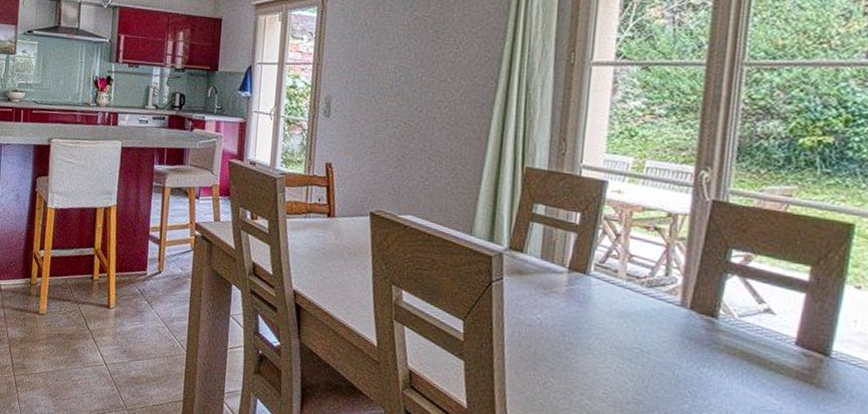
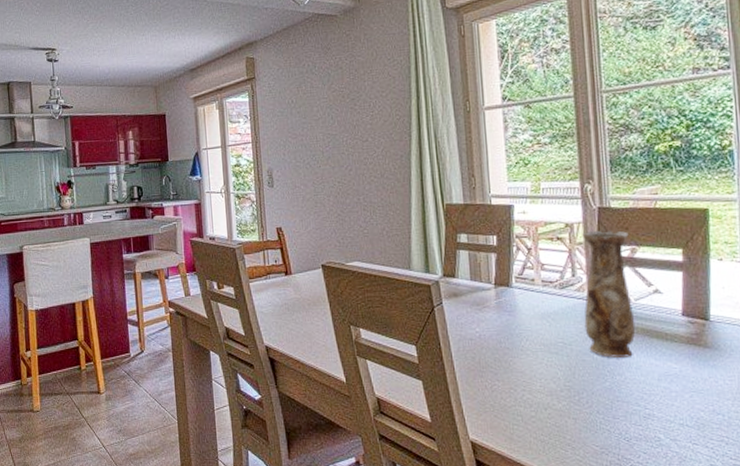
vase: none [669,226,746,381] -> present [582,230,636,358]

